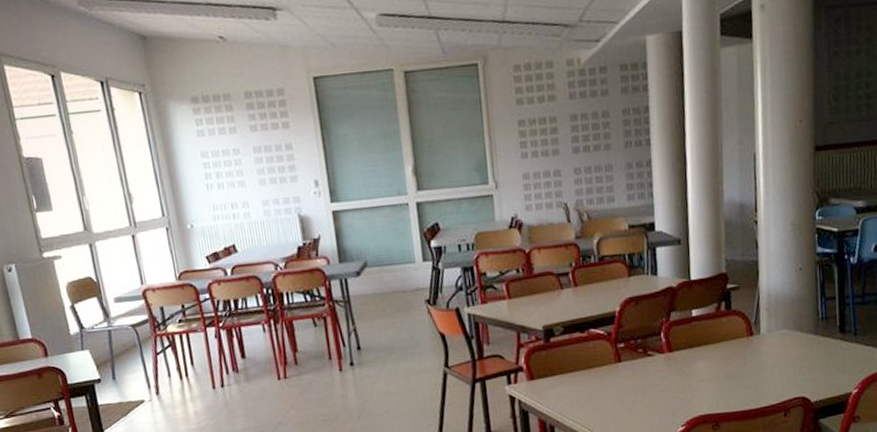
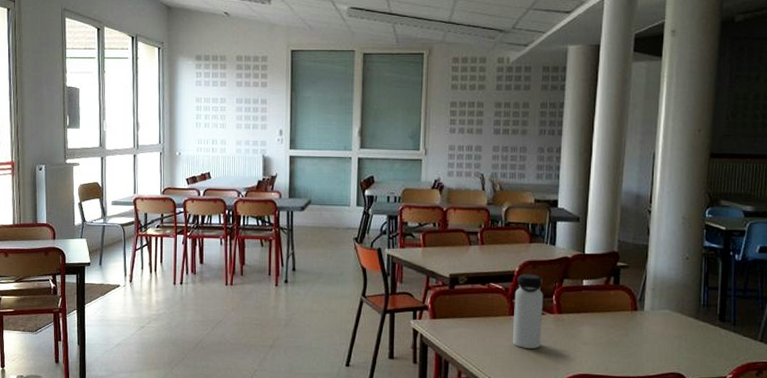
water bottle: none [618,312,654,397] -> present [513,273,544,349]

